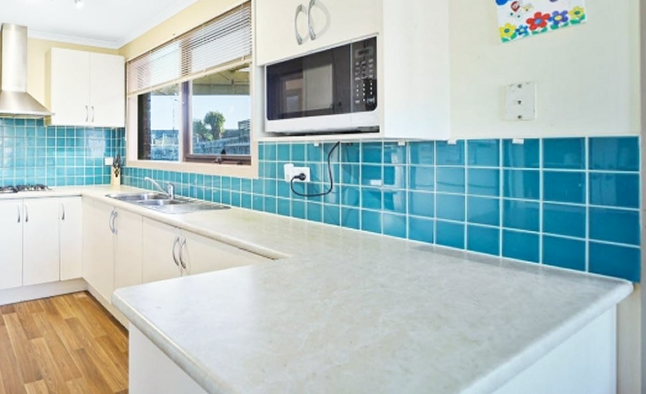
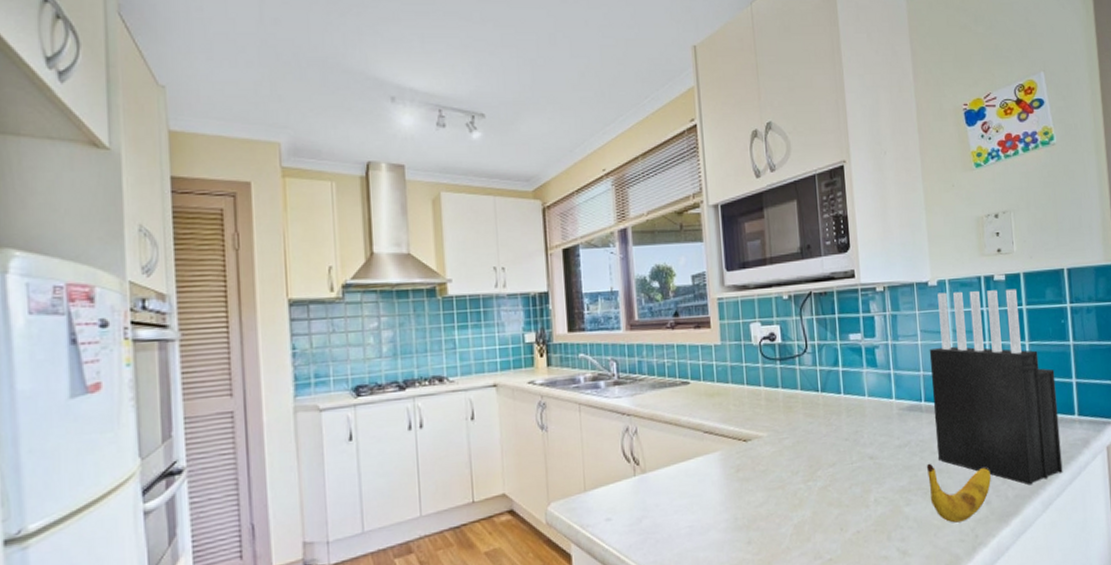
banana: none [433,297,494,352] -> present [926,463,991,523]
knife block: none [443,150,568,329] -> present [929,289,1063,486]

